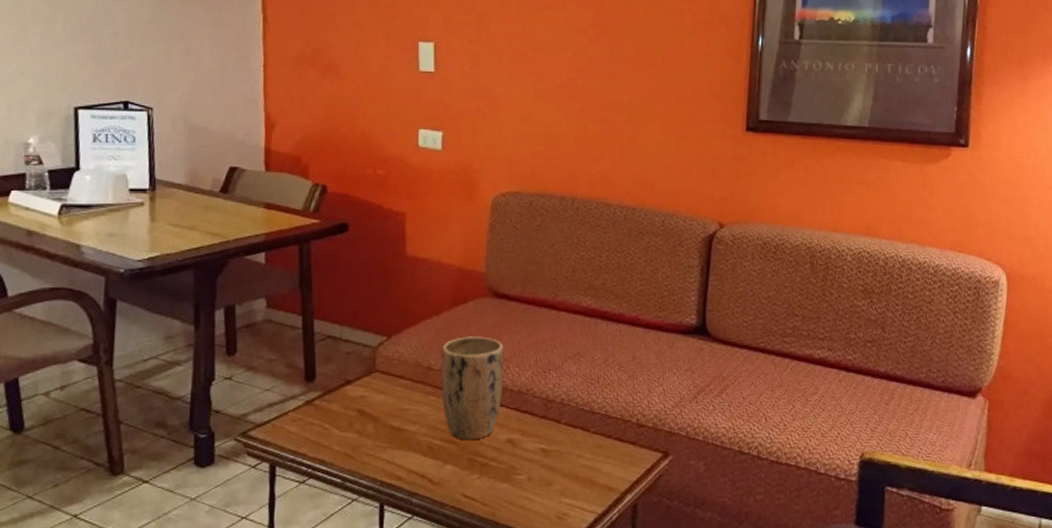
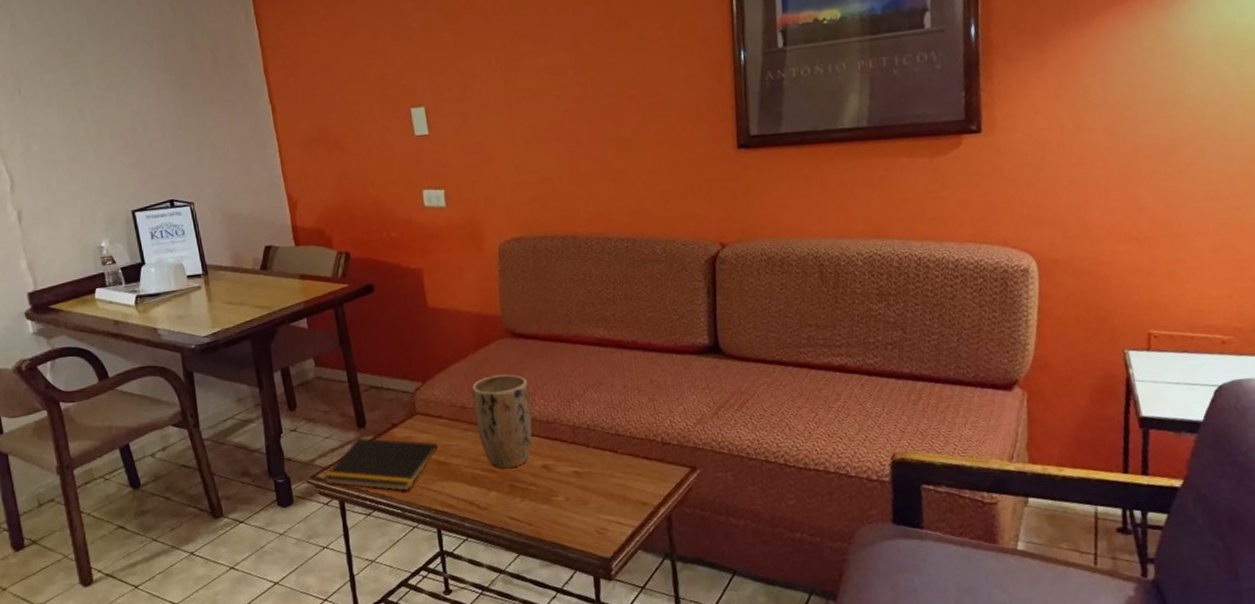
notepad: none [255,393,395,458] -> present [323,438,439,491]

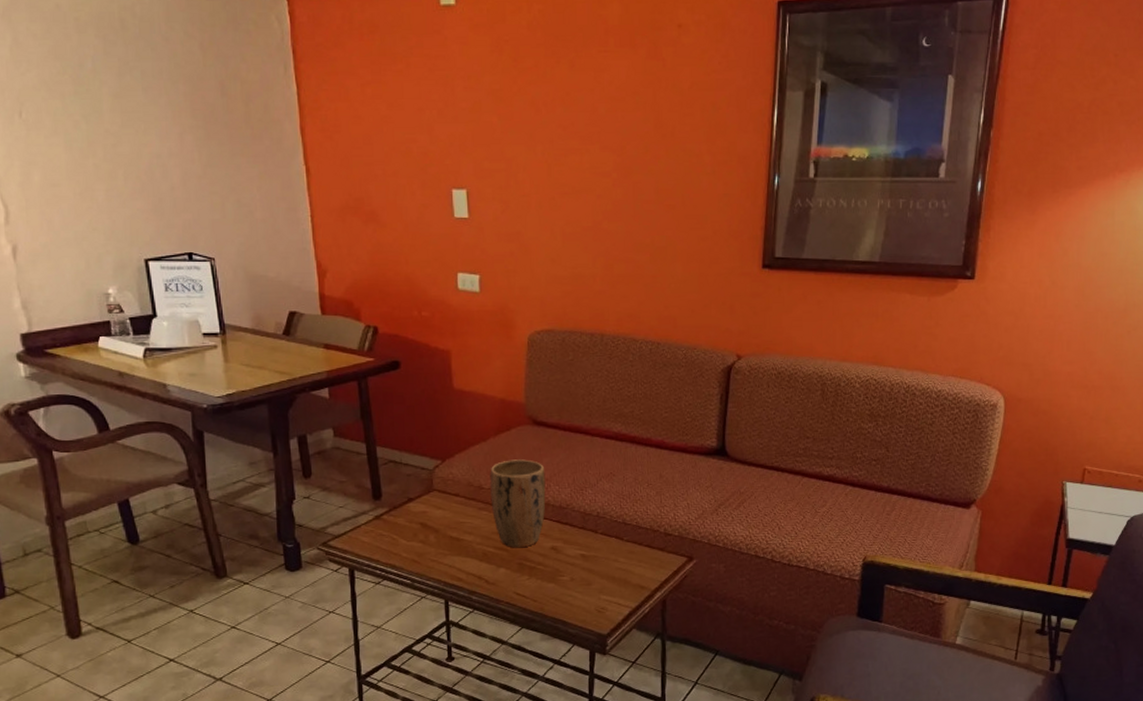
notepad: present [323,438,439,491] -> none [334,509,453,563]

